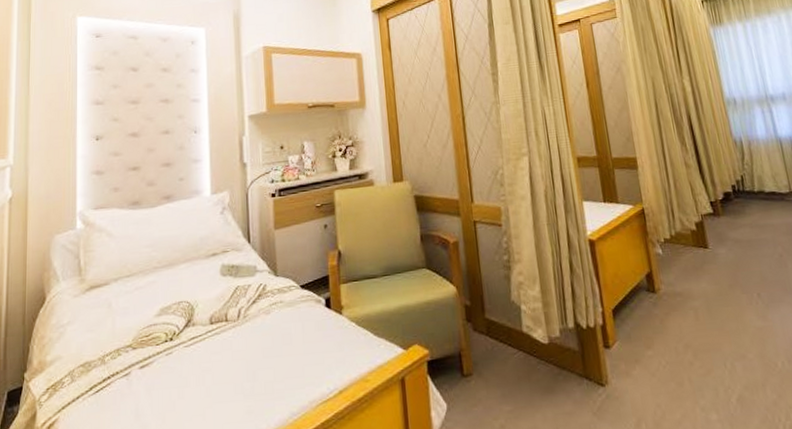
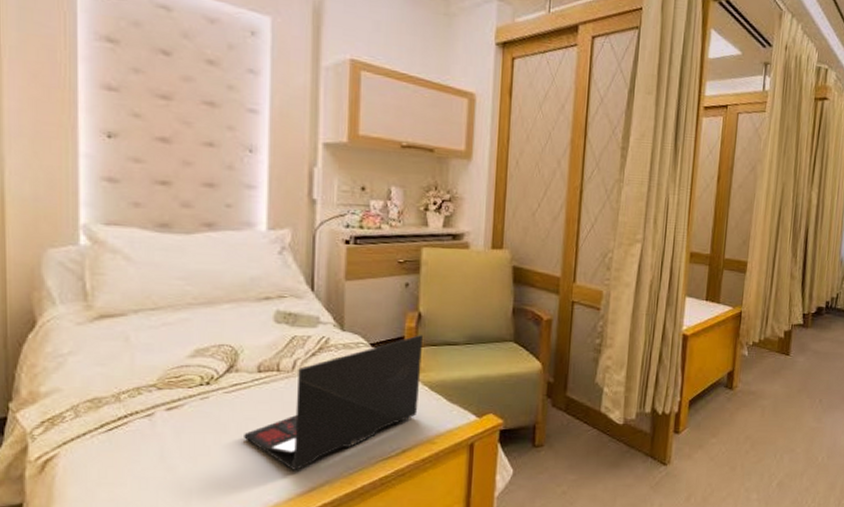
laptop: none [202,272,349,422] -> present [244,335,424,472]

